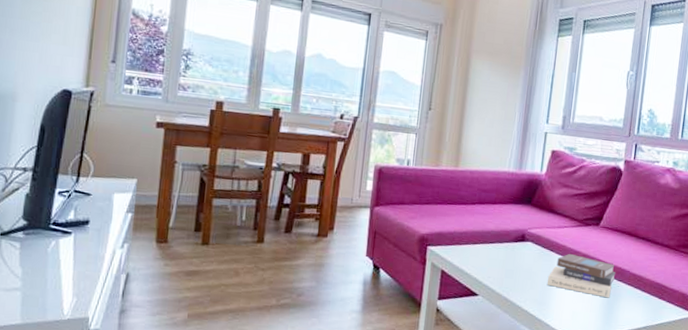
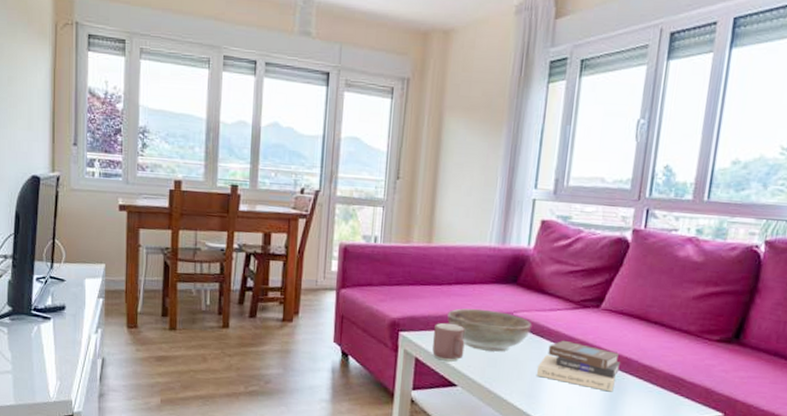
mug: none [457,238,486,273] -> present [432,322,465,362]
bowl: none [470,225,544,264] -> present [446,308,532,352]

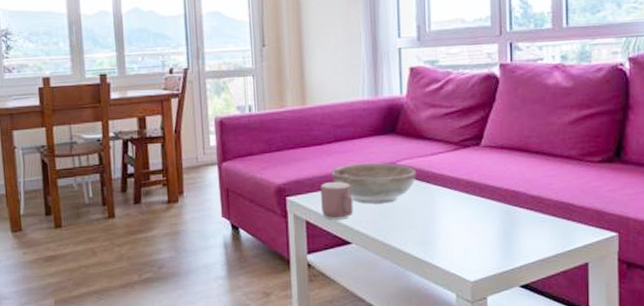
books: present [536,340,620,392] -> none [428,182,509,228]

